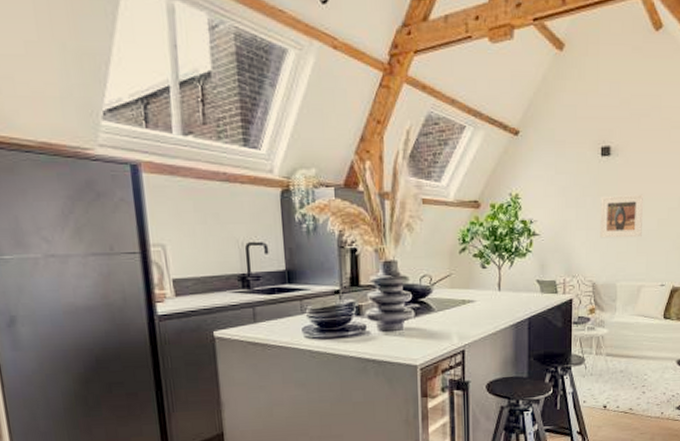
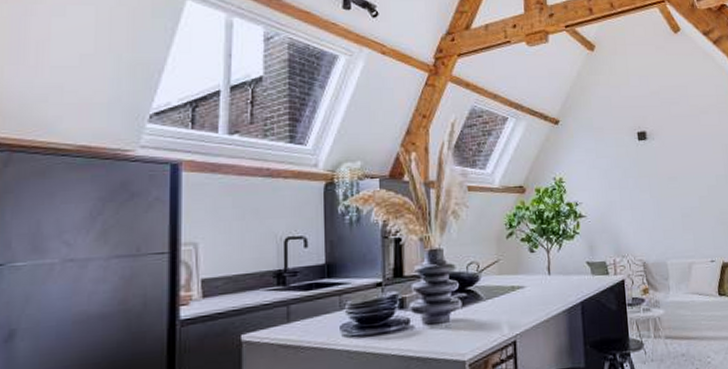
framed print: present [600,194,643,238] -> none [642,173,686,217]

